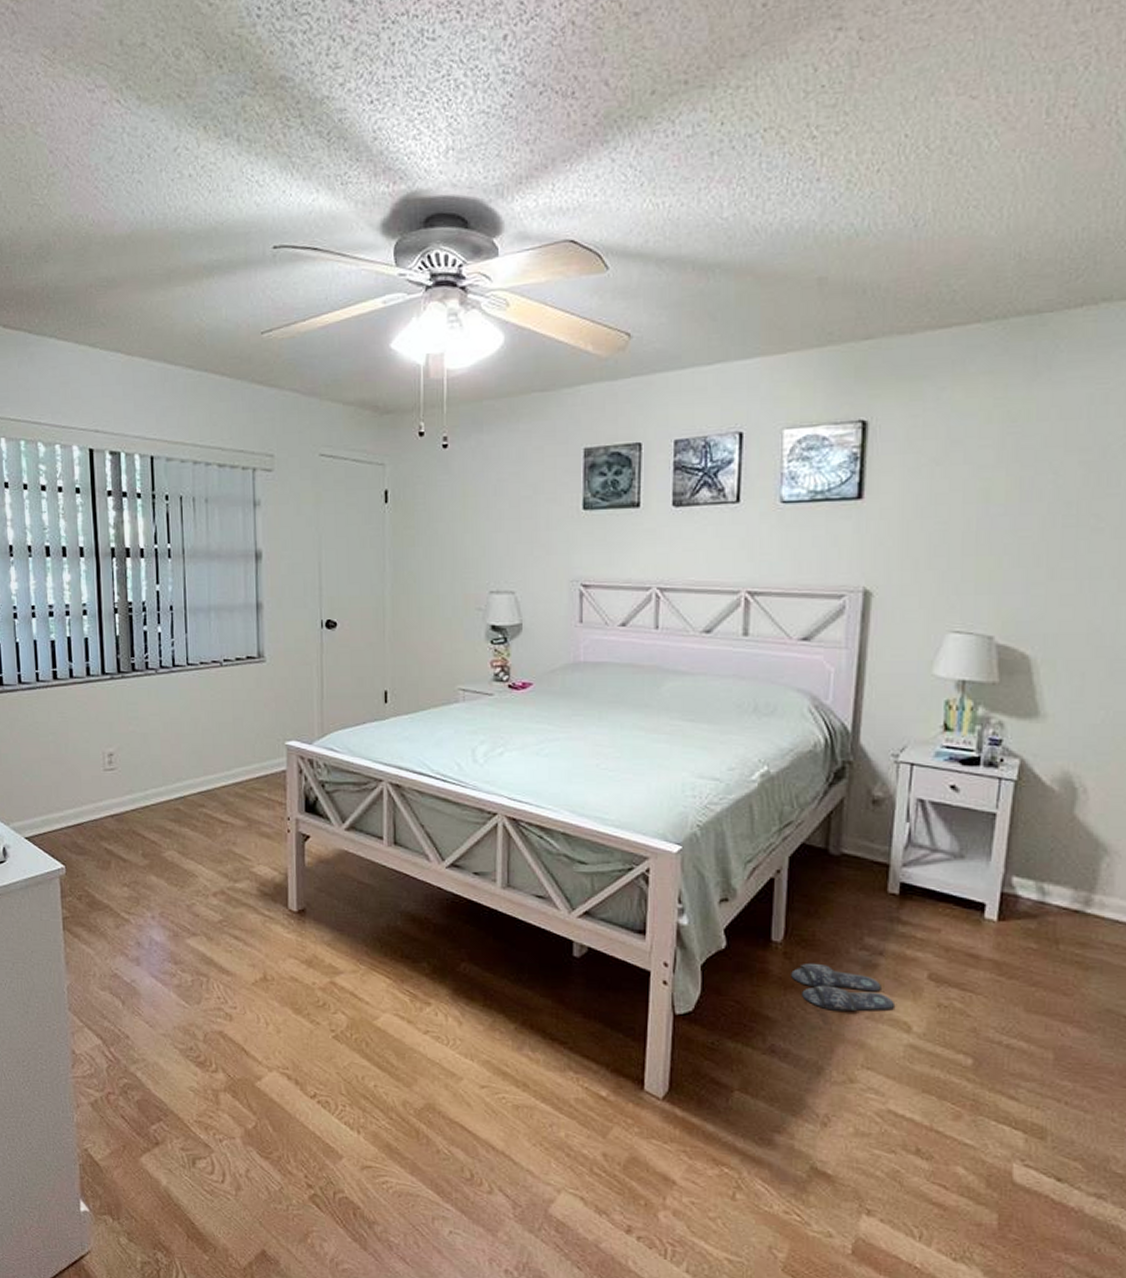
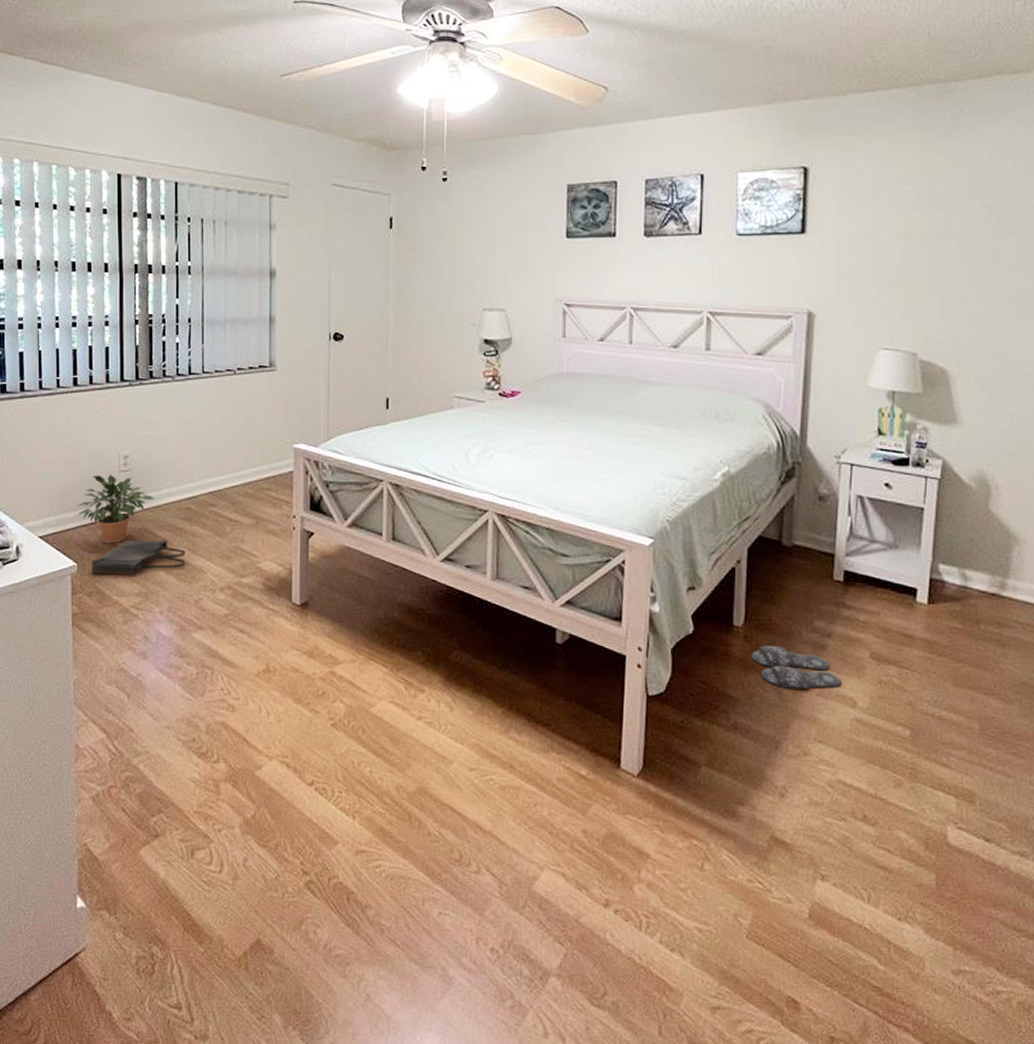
potted plant: none [61,773,141,846] -> present [75,474,154,544]
tote bag: none [79,841,177,878] -> present [90,539,186,575]

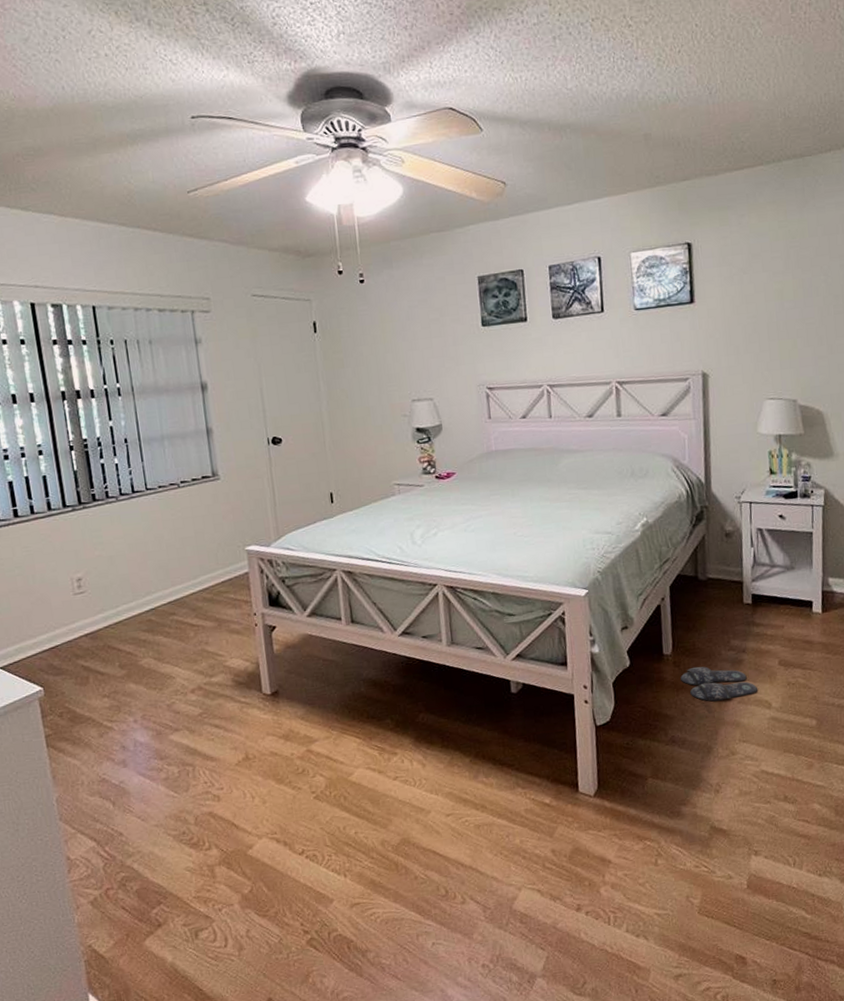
potted plant: present [75,474,154,544] -> none [33,598,114,665]
tote bag: present [90,539,186,575] -> none [57,653,154,695]

